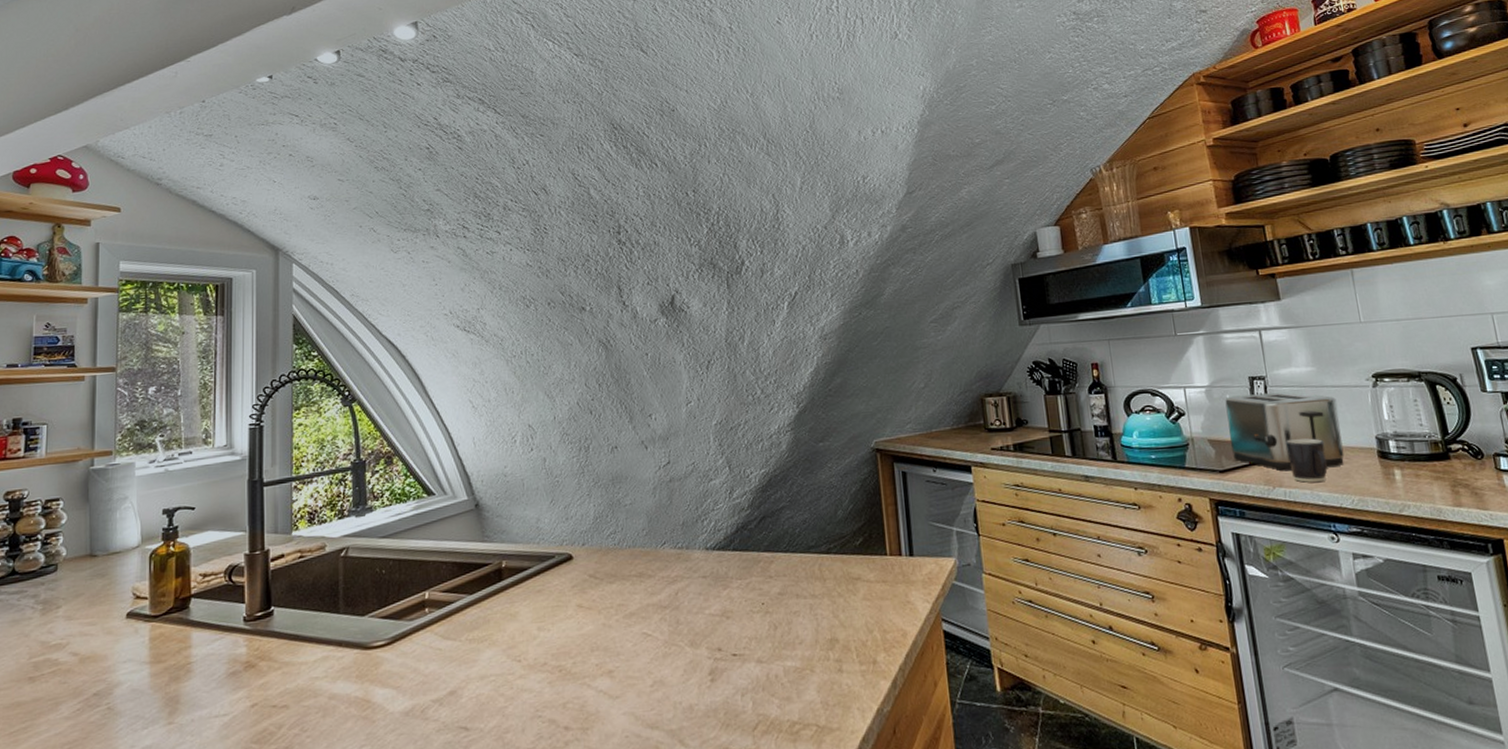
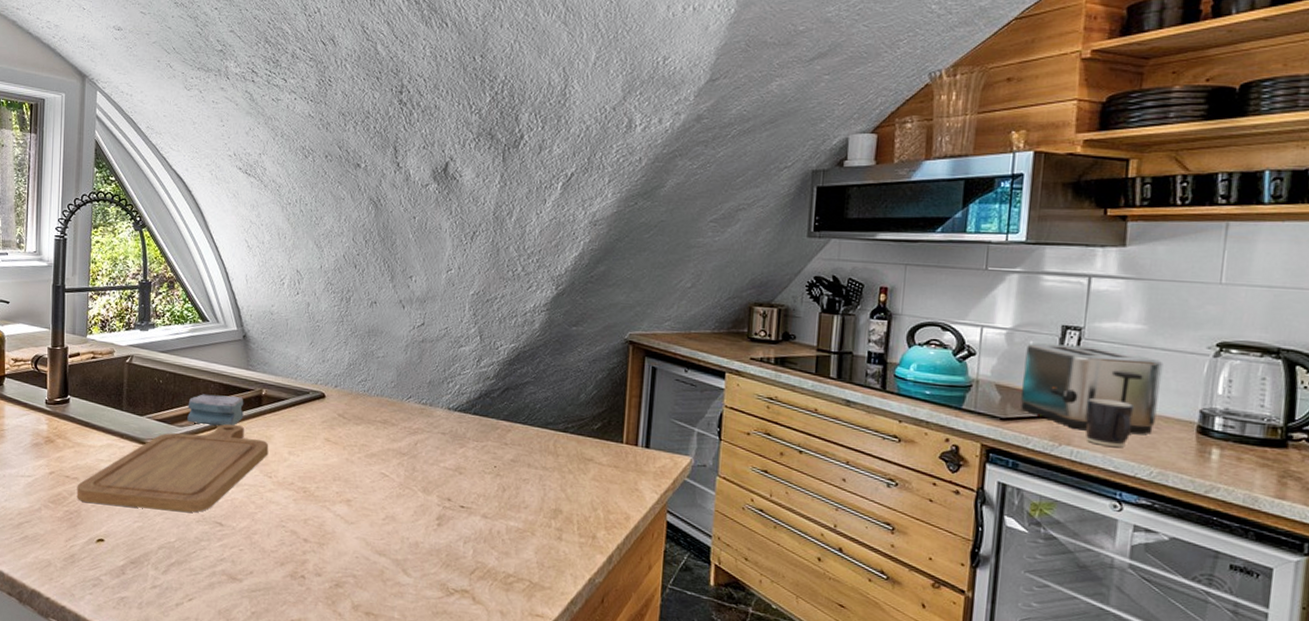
chopping board: none [287,607,515,734] -> present [76,424,269,513]
sponge: none [417,574,483,614] -> present [187,394,244,427]

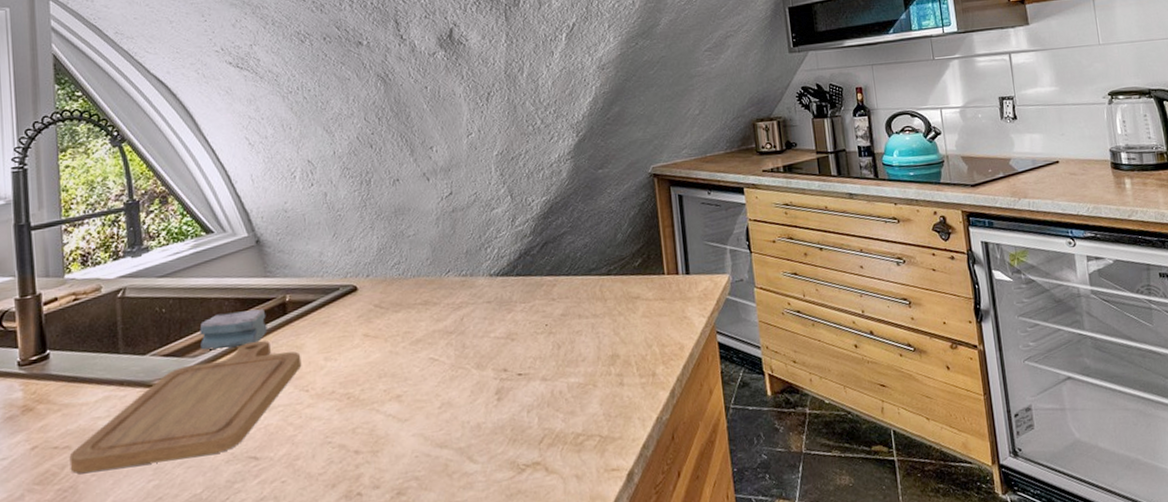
toaster: present [1020,343,1164,434] -> none [977,110,1082,183]
mug: present [1085,397,1135,447] -> none [1030,152,1067,193]

